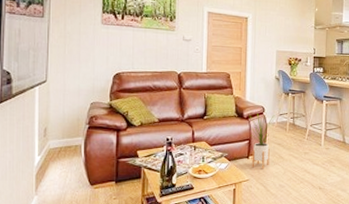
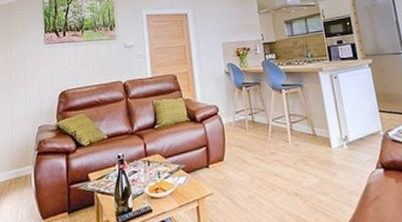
house plant: present [249,110,275,168] -> none [202,109,233,178]

